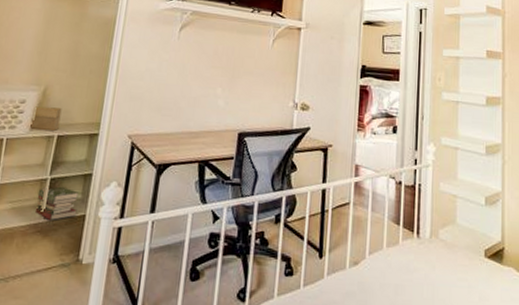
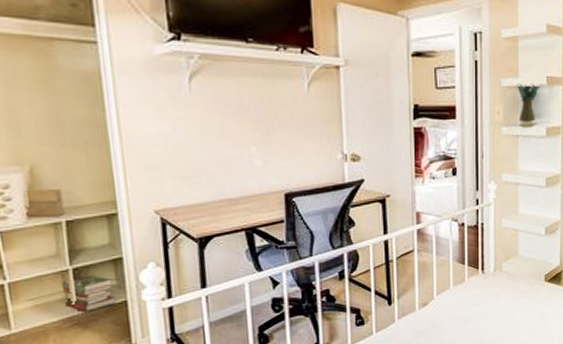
vase: none [458,54,481,97] -> present [517,83,541,129]

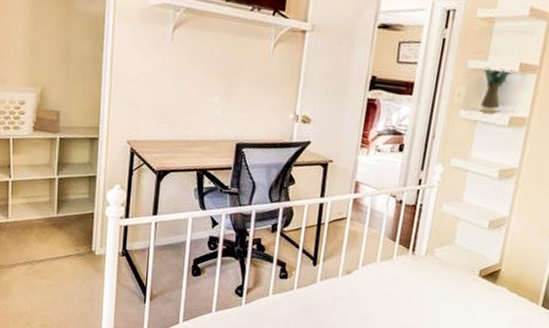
books: present [61,275,116,312] -> none [48,186,86,216]

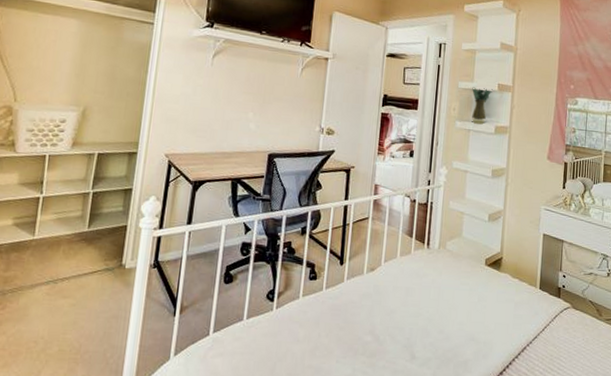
decorative box: present [33,108,61,134] -> none [71,126,101,150]

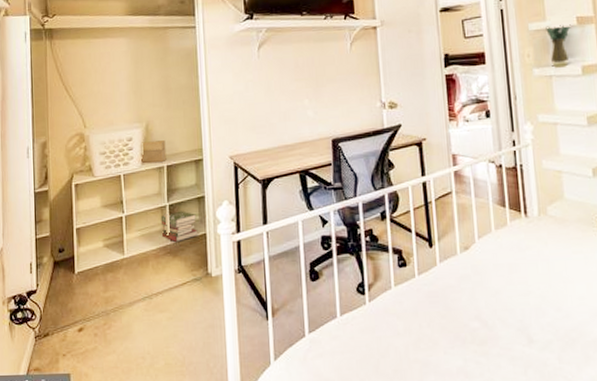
decorative box: none [71,126,101,150] -> present [141,140,166,163]
books: none [79,199,120,230] -> present [160,211,198,242]

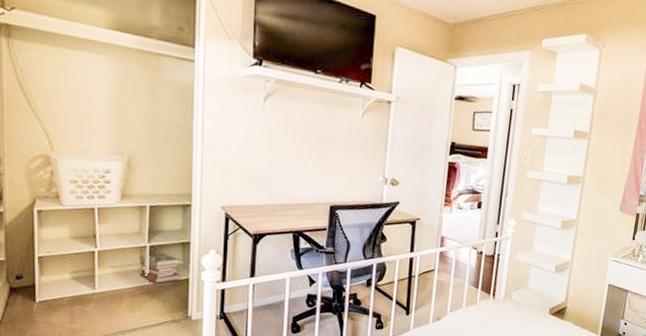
decorative box: present [141,140,166,163] -> none [120,176,150,202]
vase: present [545,24,571,69] -> none [543,133,568,175]

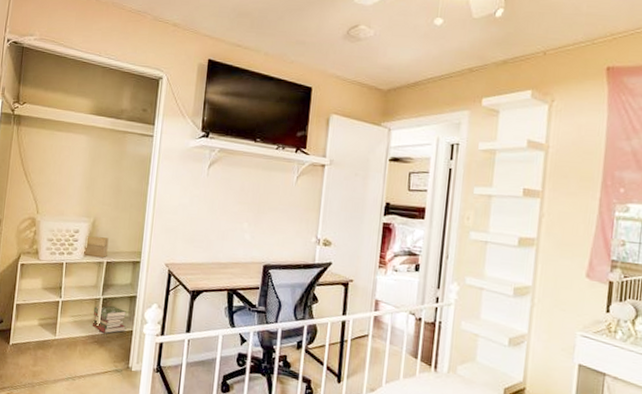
decorative box: none [120,176,150,202] -> present [84,236,109,258]

